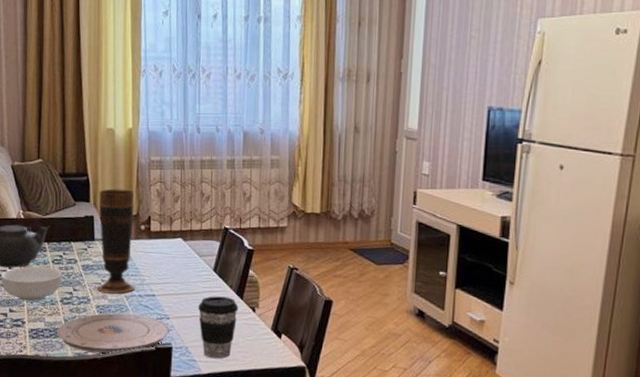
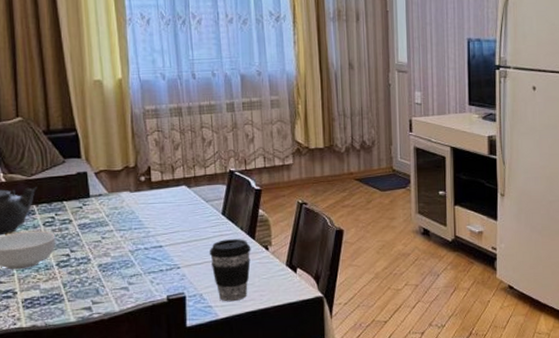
plate: present [57,313,169,354] -> none [55,268,181,314]
vase: present [97,188,136,295] -> none [91,141,141,251]

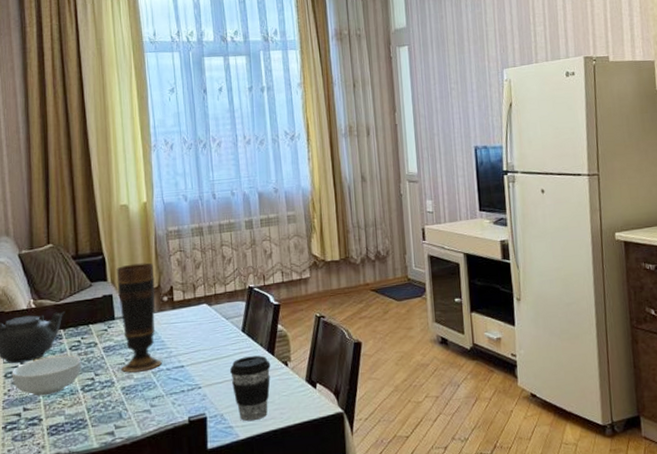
vase: none [91,141,141,251] -> present [116,262,163,373]

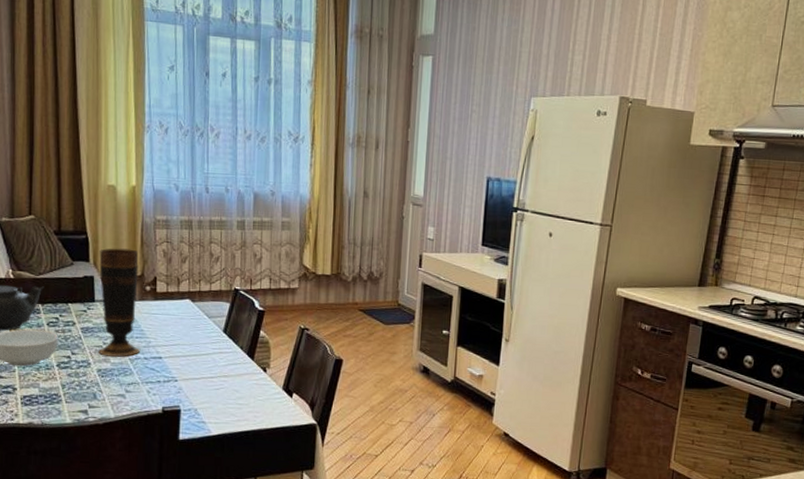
coffee cup: present [229,355,271,422] -> none [207,357,249,420]

